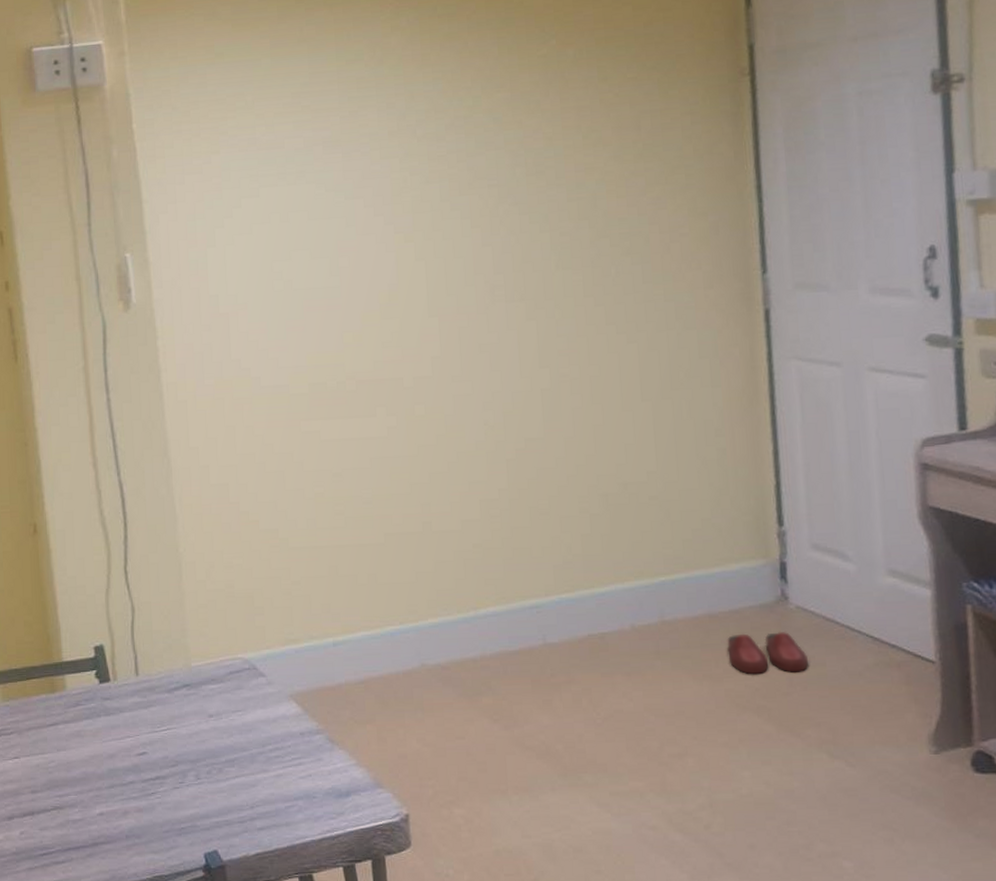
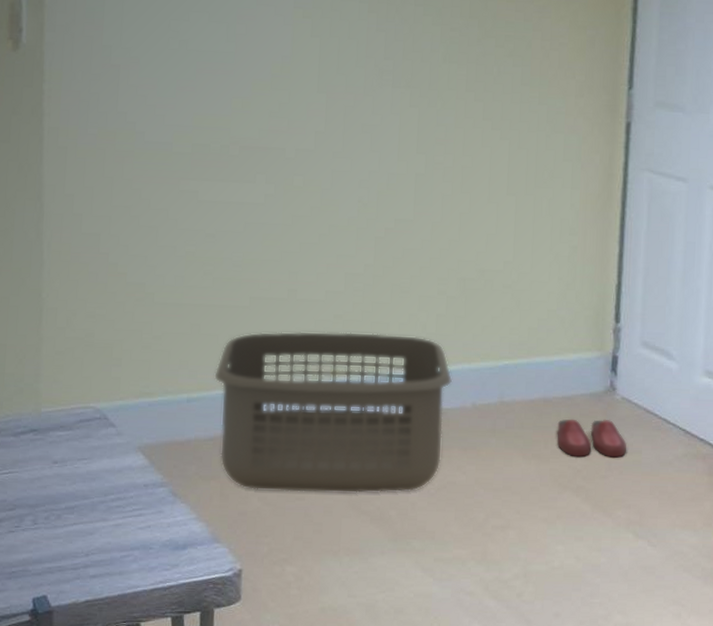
clothes hamper: none [357,558,607,732] -> present [214,331,453,493]

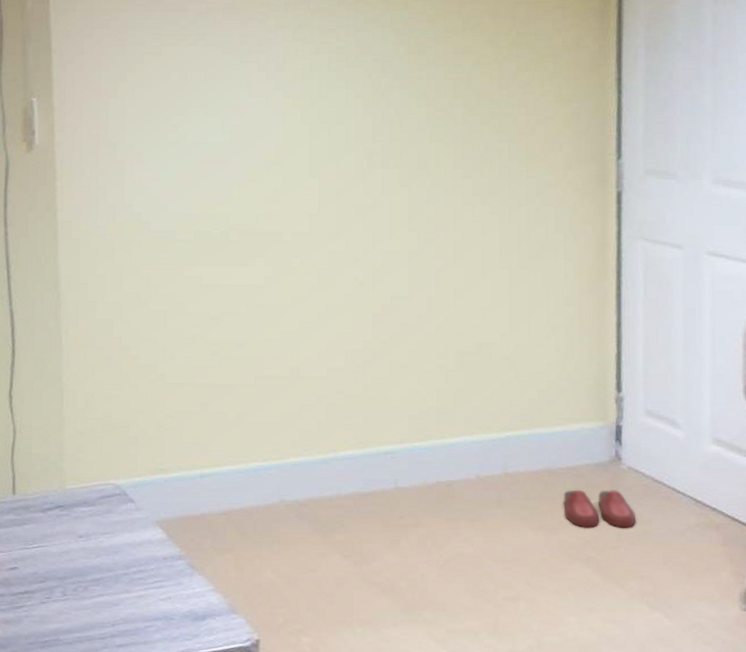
clothes hamper: present [214,331,453,493] -> none [225,407,456,565]

